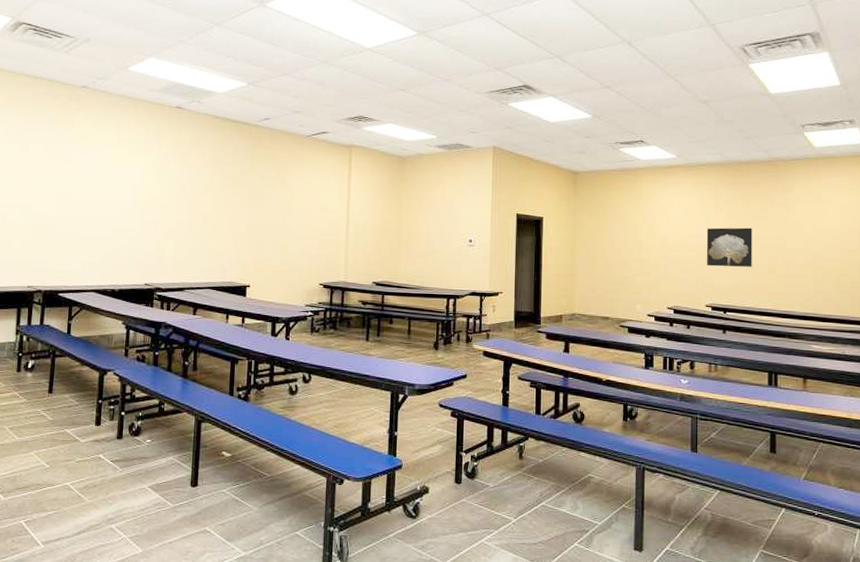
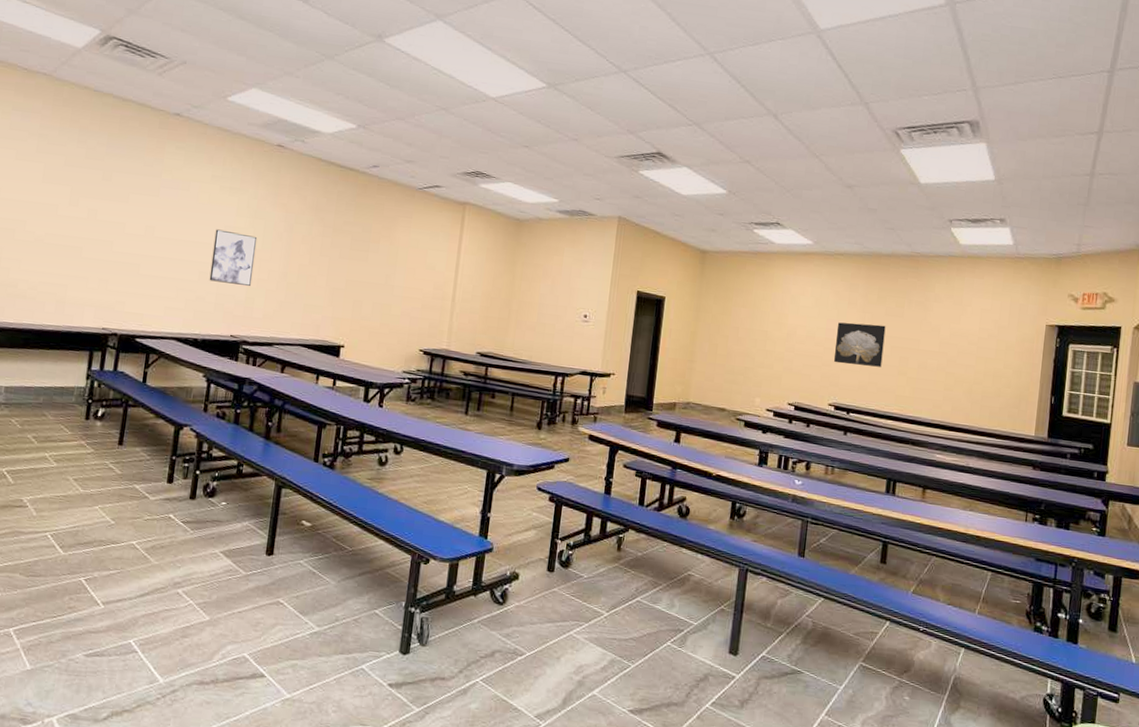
wall art: none [122,187,164,238] -> present [209,229,258,287]

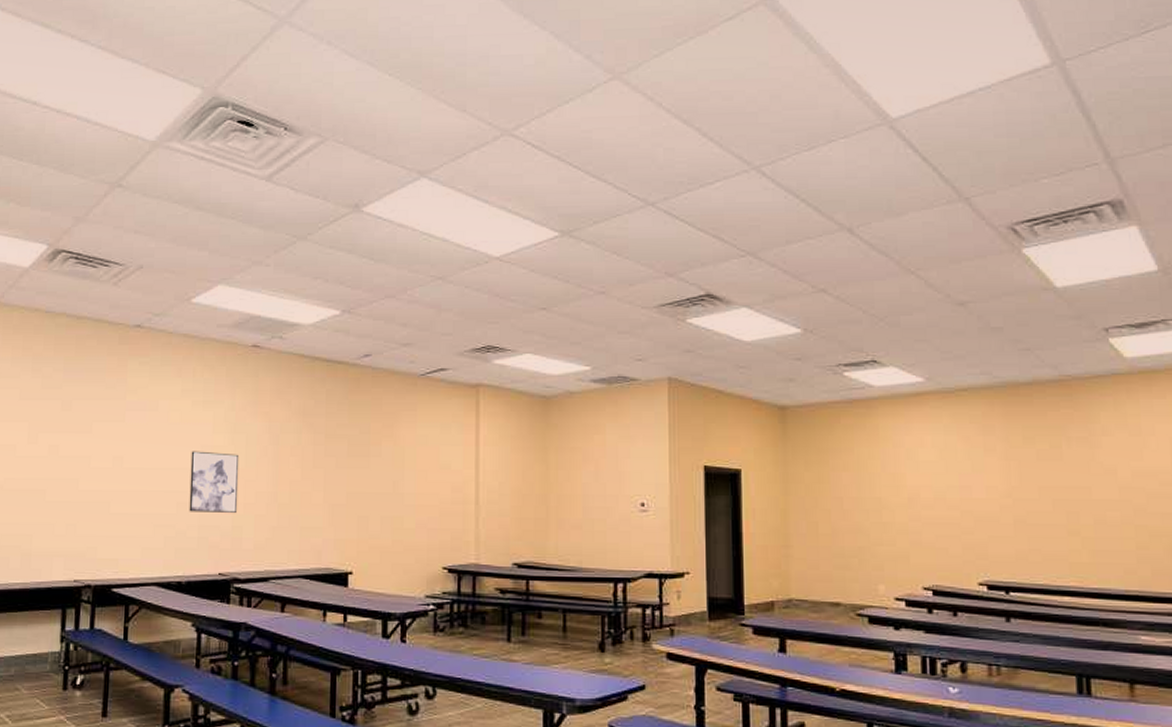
wall art: present [833,322,886,367] -> none [973,473,1044,529]

